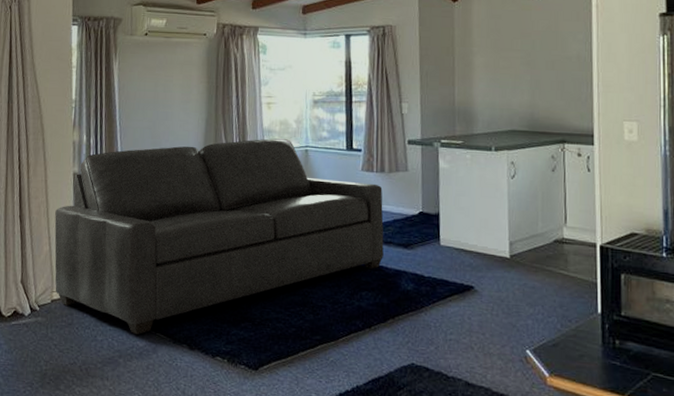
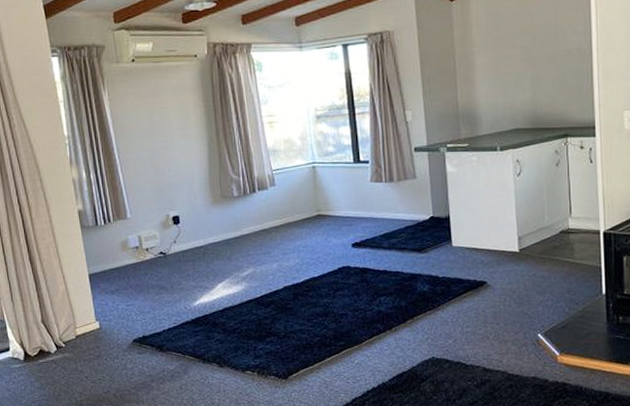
sofa: present [54,138,384,334] -> none [65,157,398,359]

